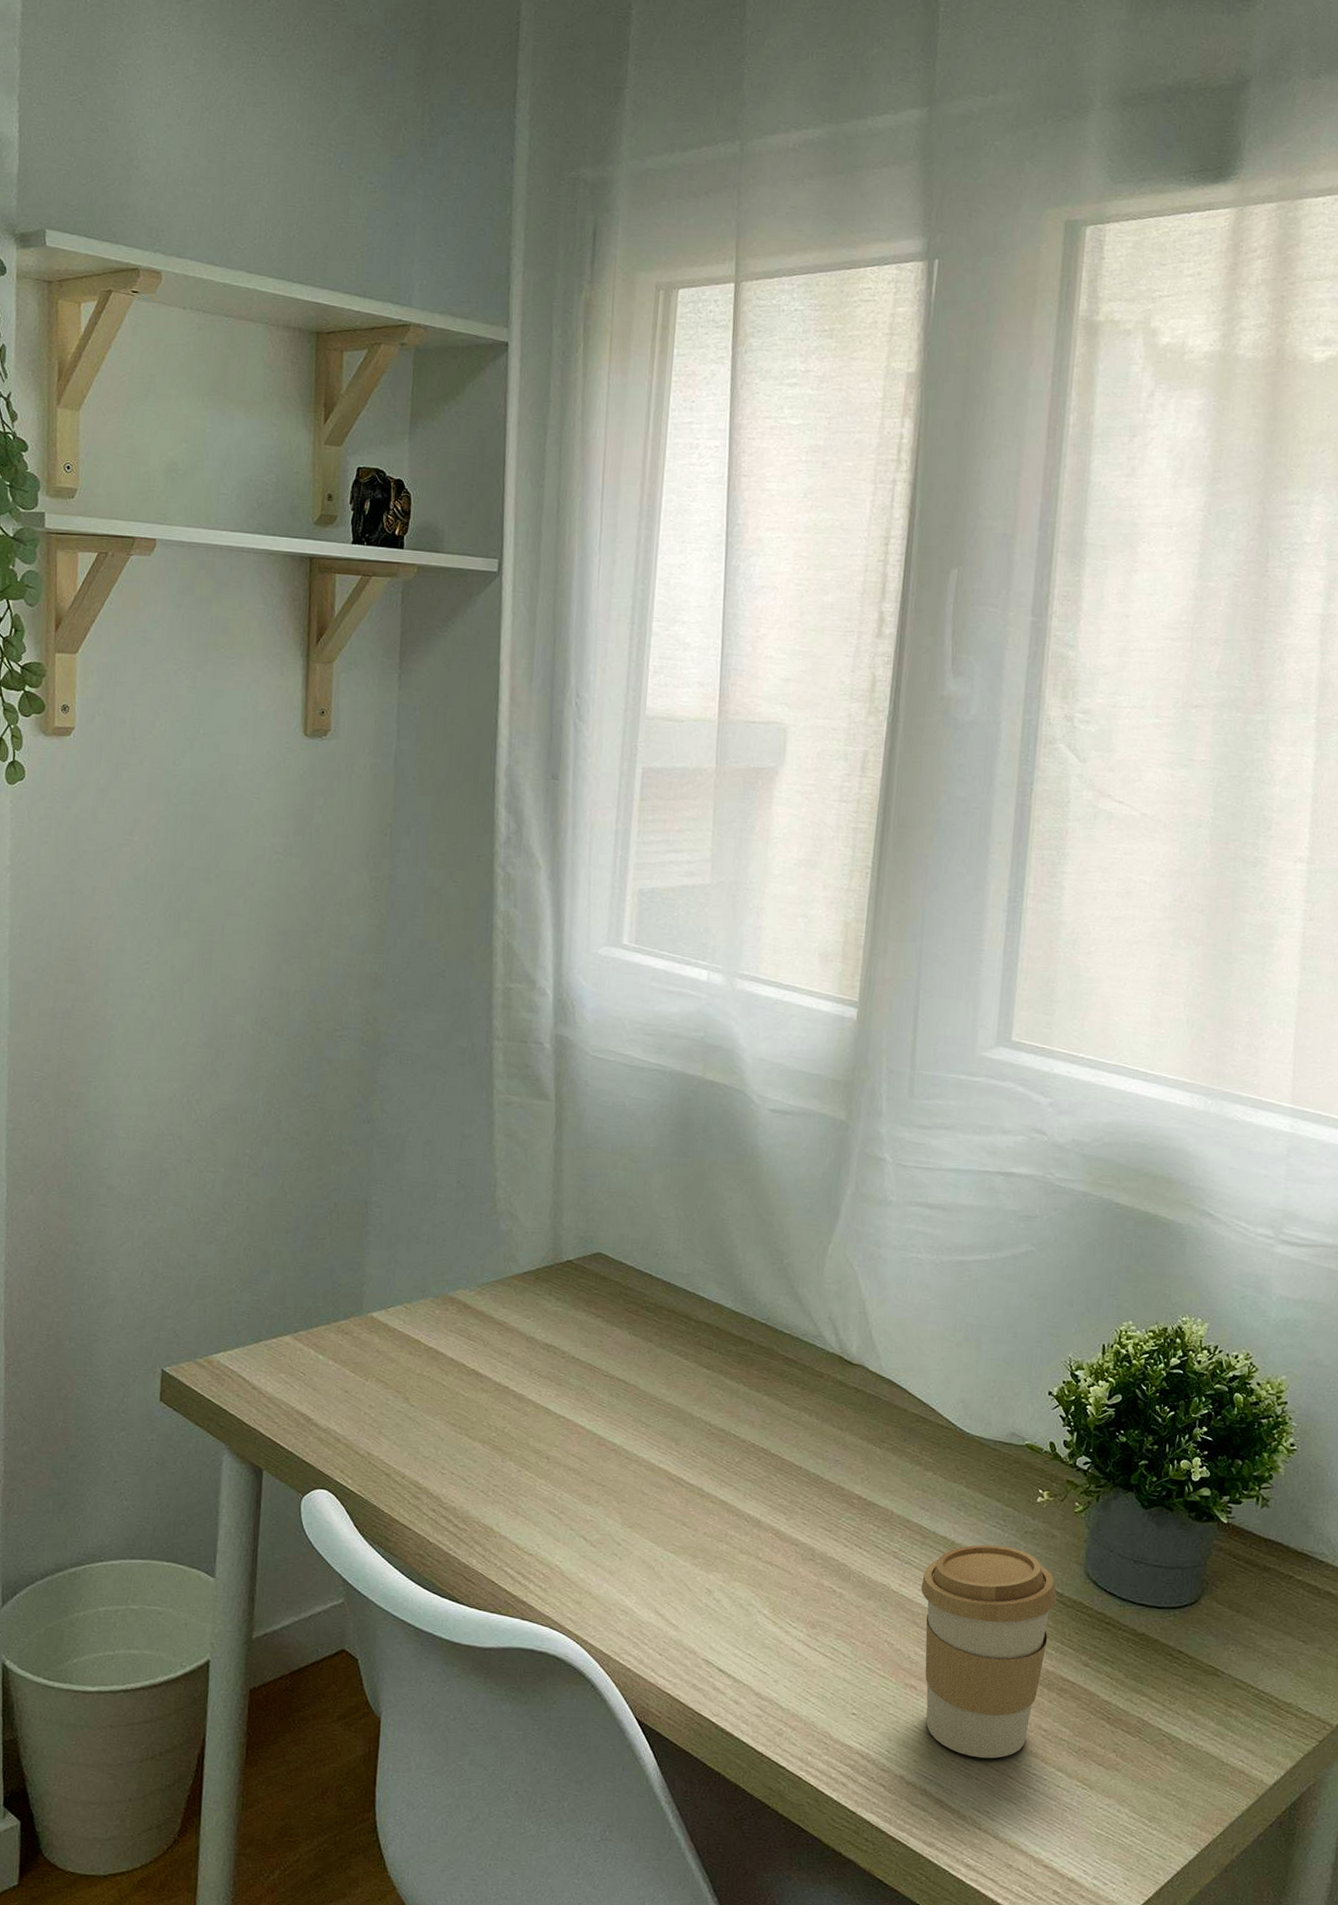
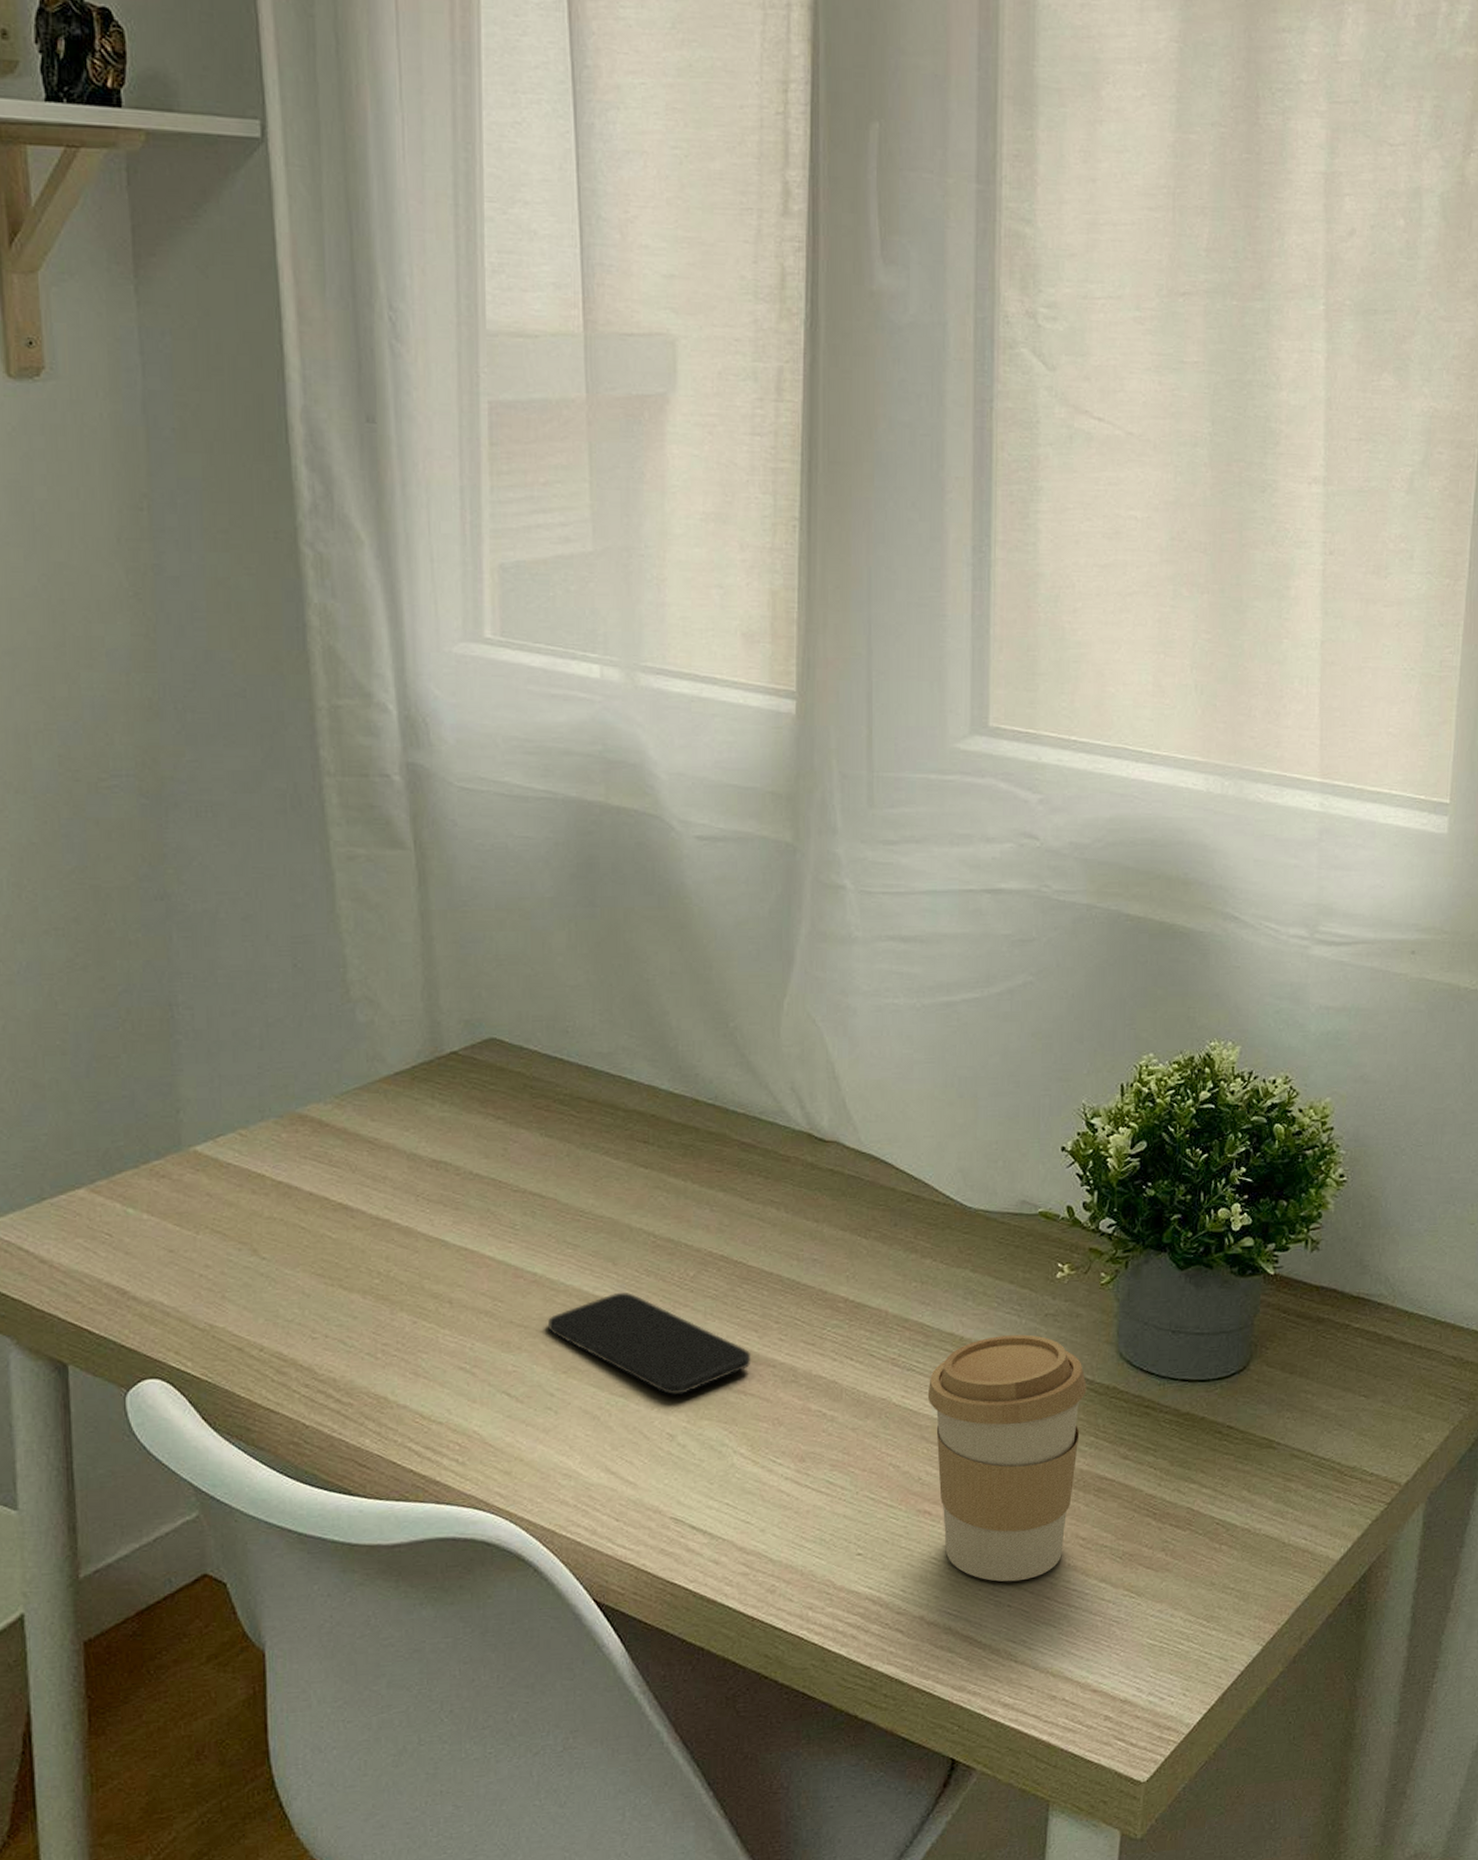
smartphone: none [621,1468,779,1558] -> present [548,1293,751,1395]

